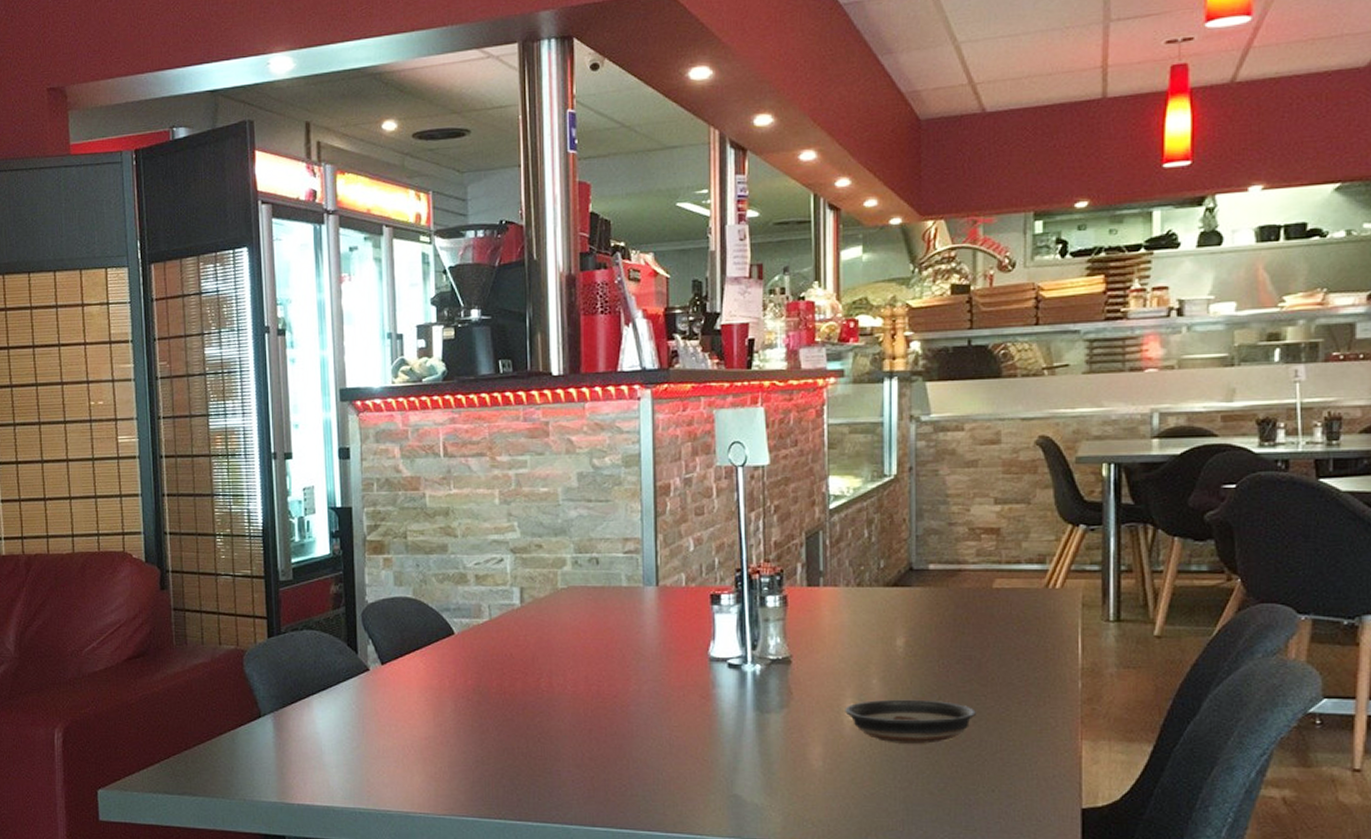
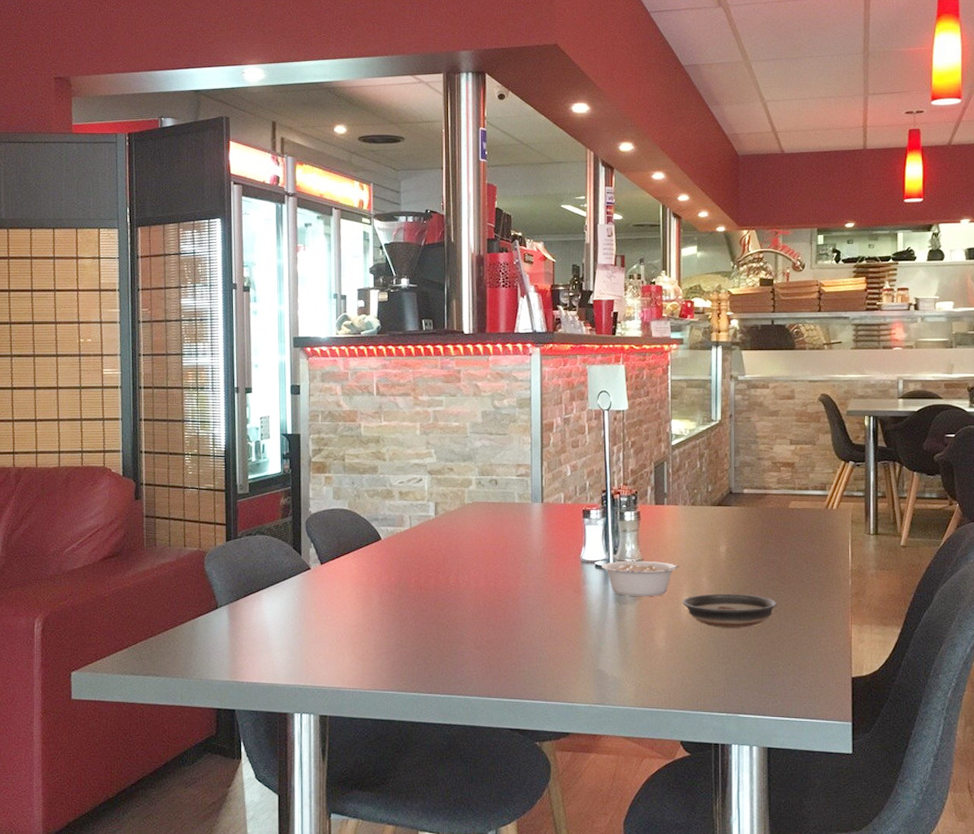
legume: none [736,657,843,703] -> present [601,560,681,596]

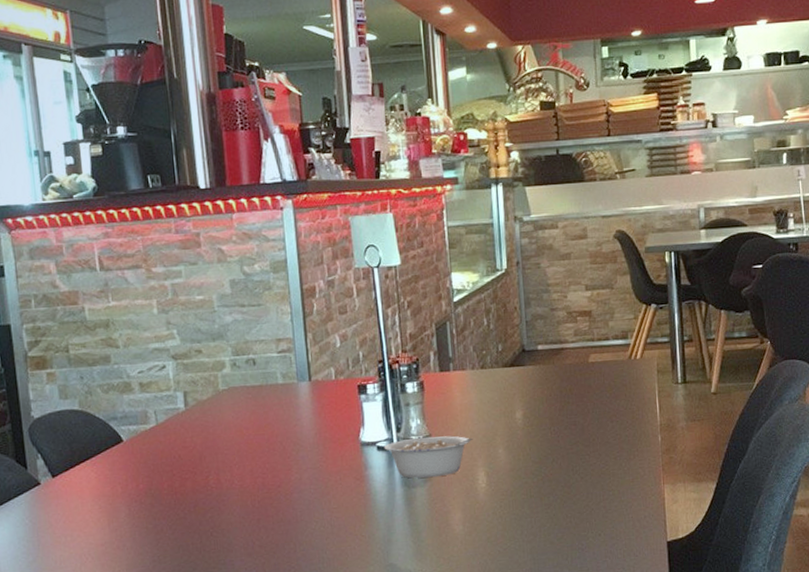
saucer: present [682,593,778,628] -> none [478,462,584,503]

